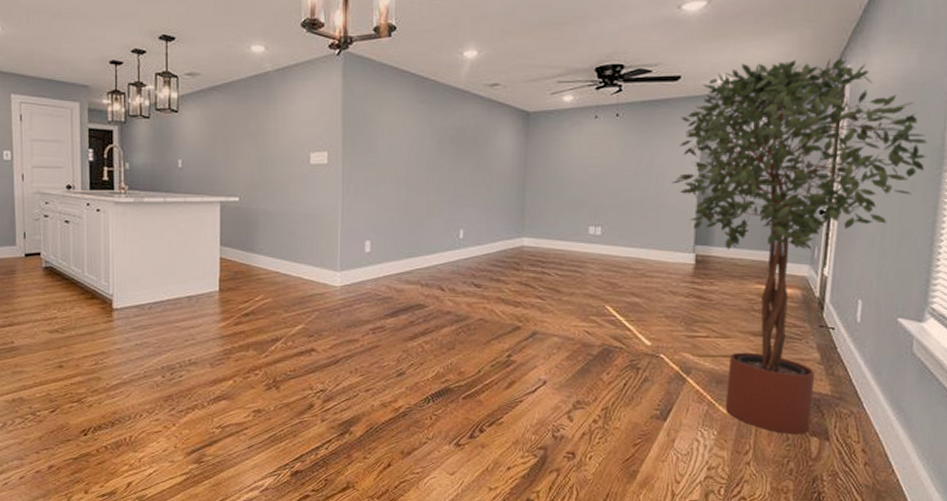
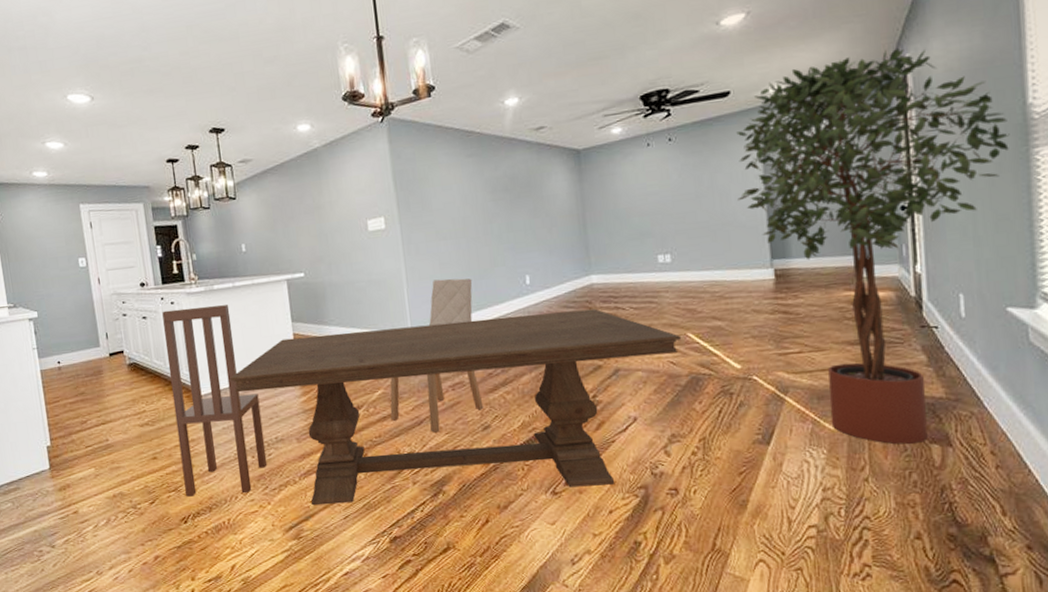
chair: none [86,217,177,411] -> present [162,305,268,497]
dining table: none [149,262,600,442] -> present [230,308,682,506]
dining chair: none [308,222,407,374] -> present [390,278,484,433]

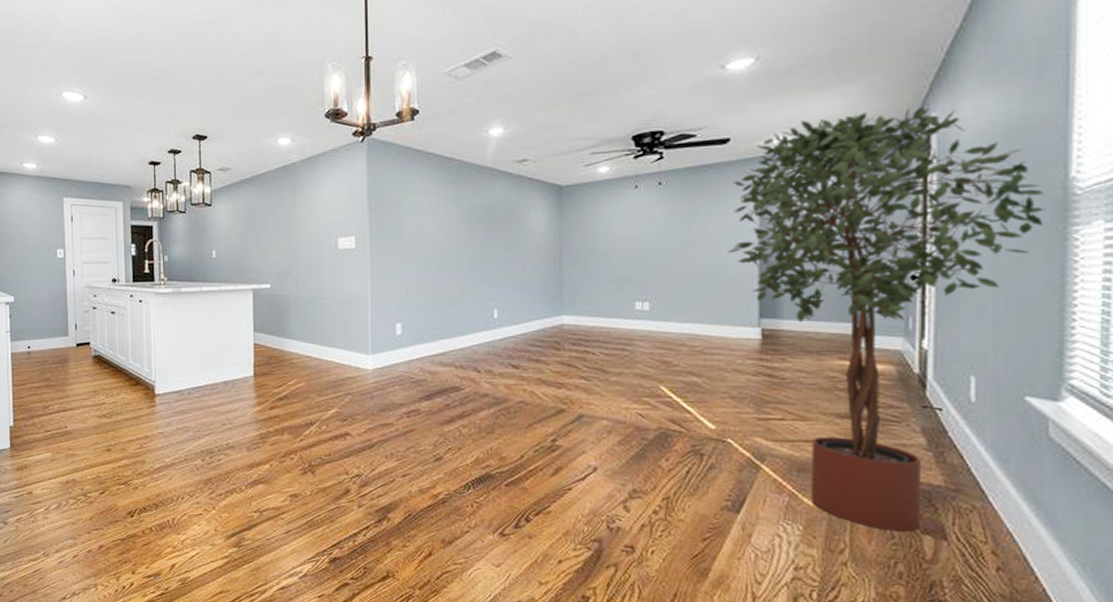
chair: present [162,305,268,497] -> none [130,307,216,494]
dining table: present [230,308,682,506] -> none [188,347,653,534]
dining chair: present [390,278,484,433] -> none [342,304,438,458]

